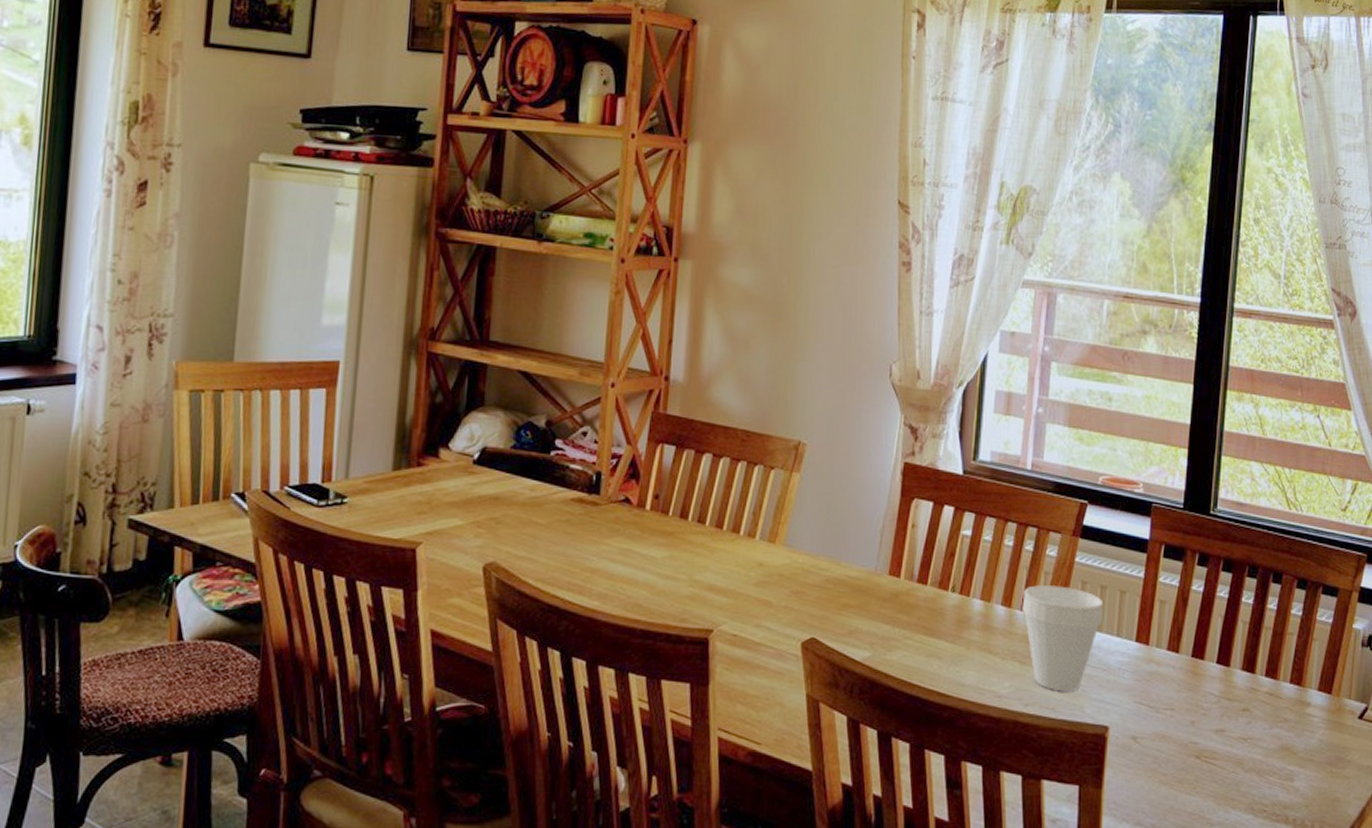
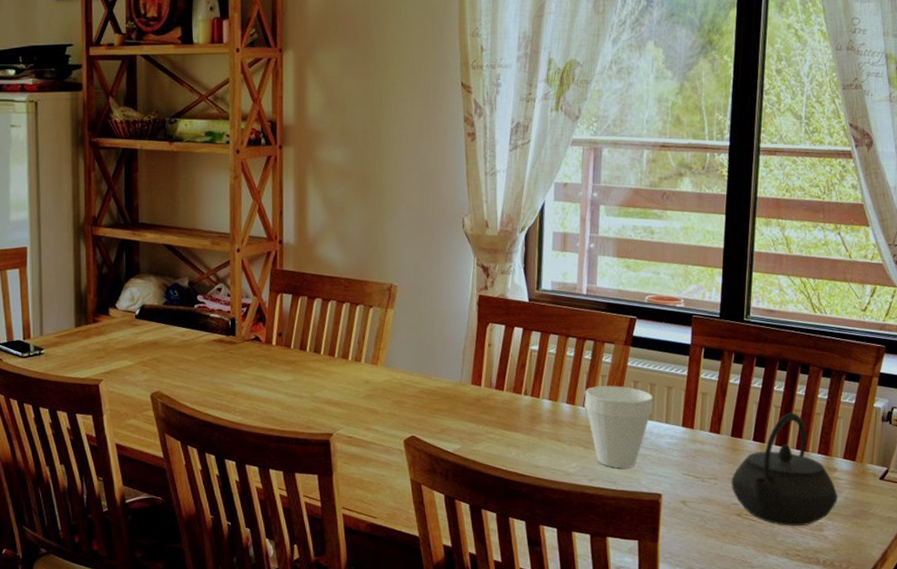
kettle: none [1190,631,1310,775] -> present [731,413,837,527]

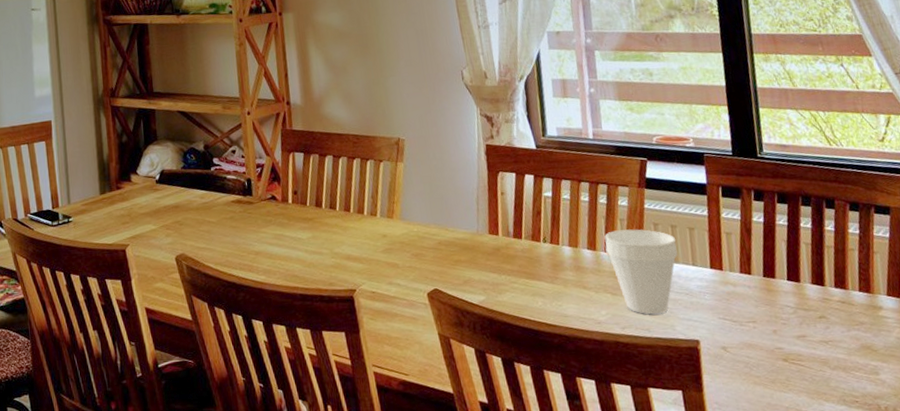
kettle: present [731,413,837,527] -> none [771,249,889,371]

